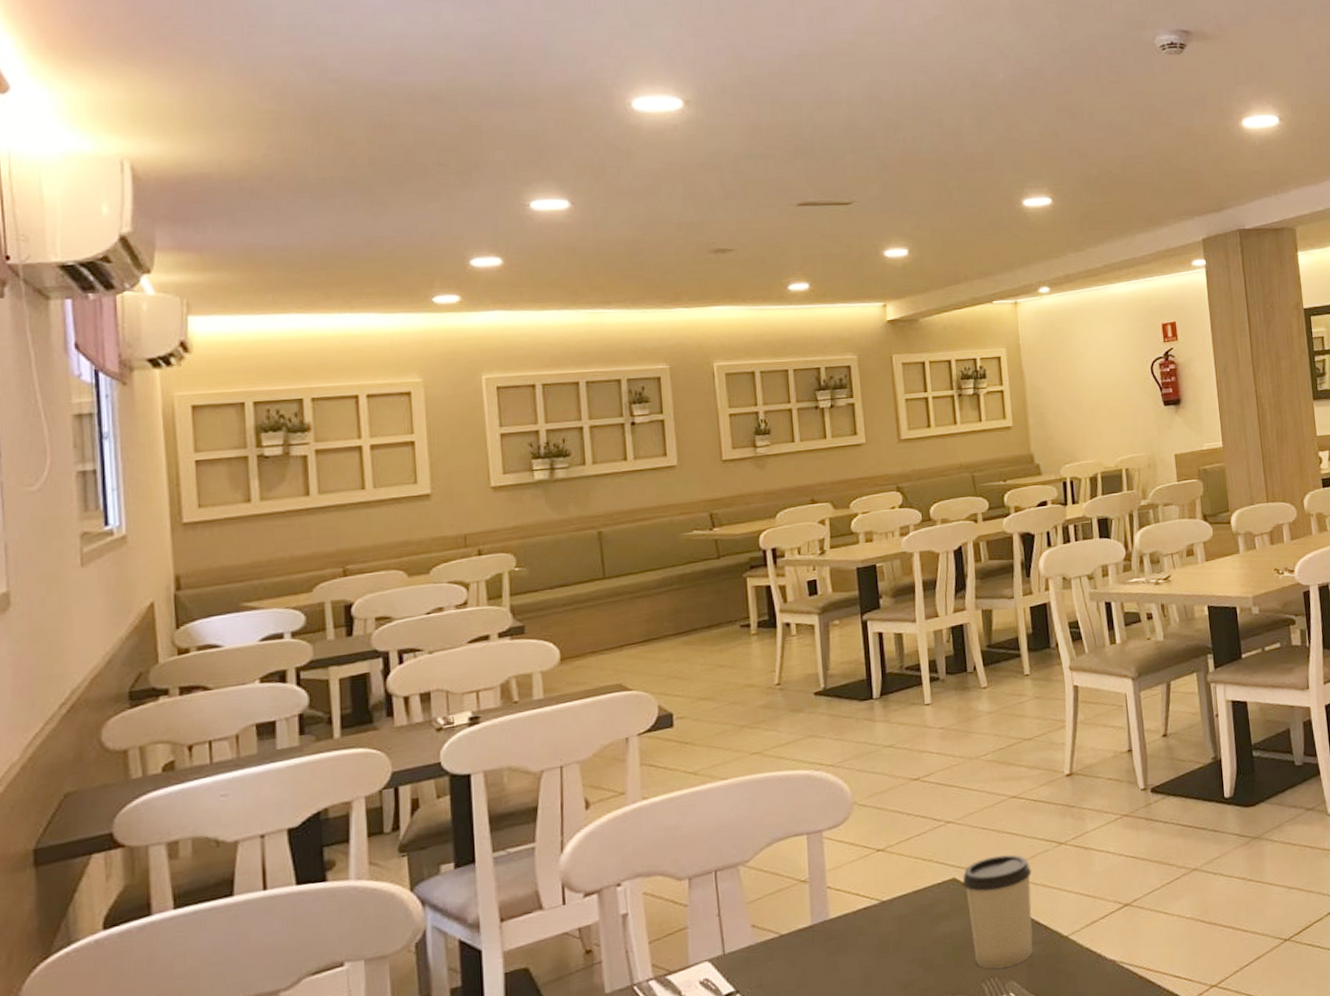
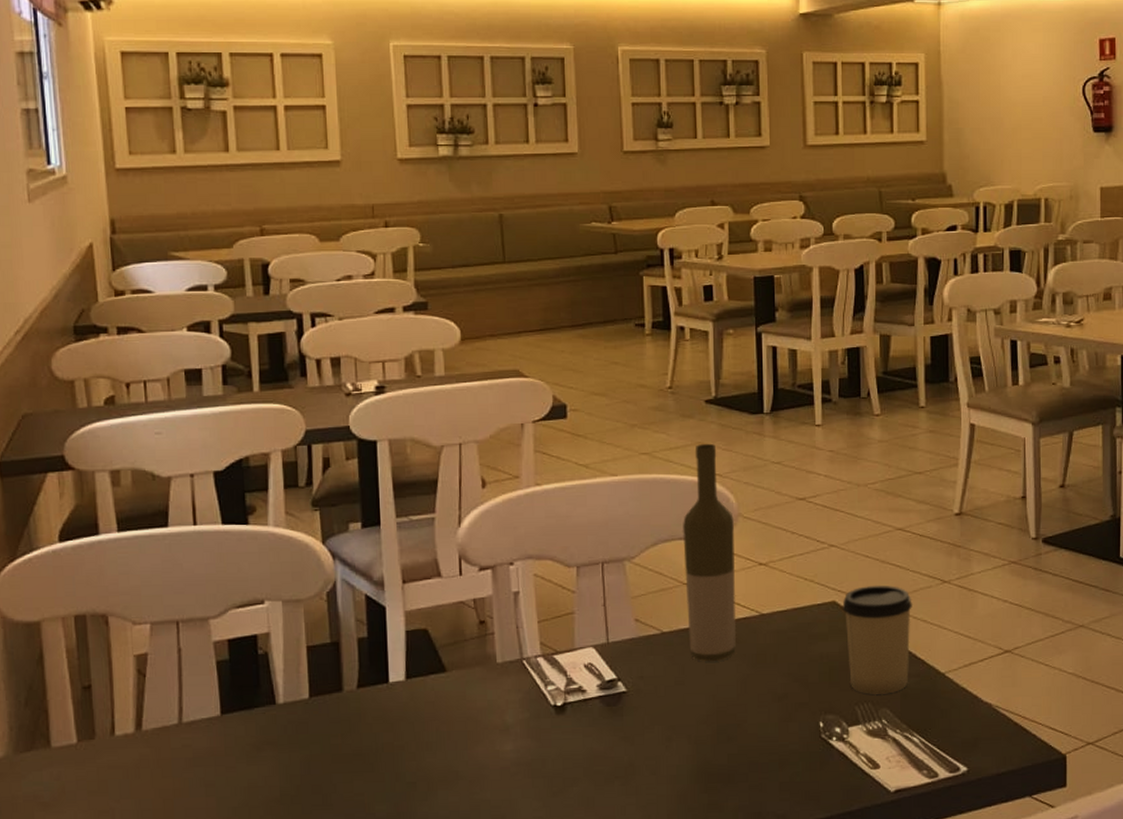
bottle: none [796,735,858,960] -> present [682,443,737,662]

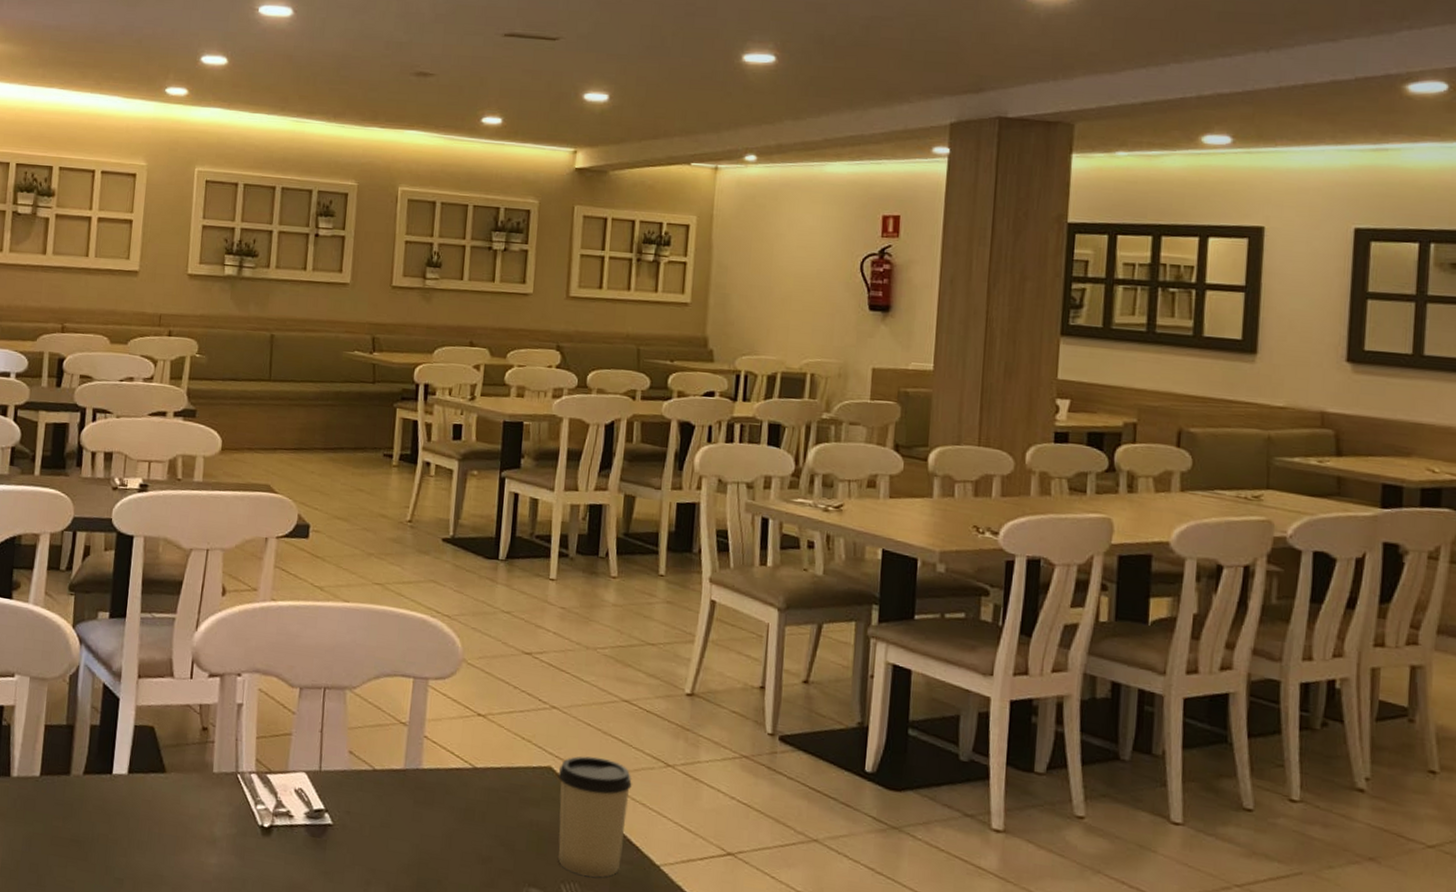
bottle: present [682,443,737,662] -> none [399,582,458,809]

